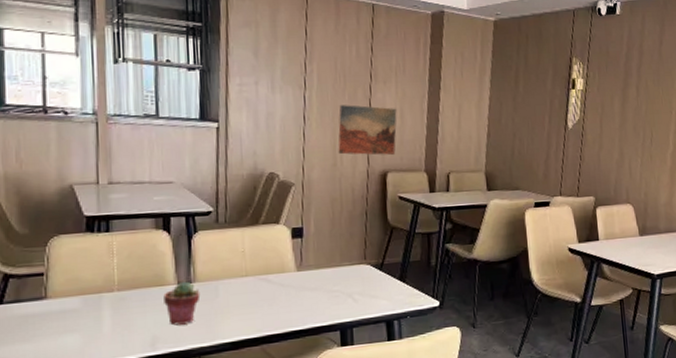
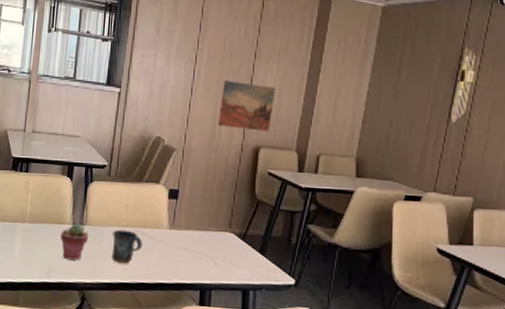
mug: none [228,279,268,319] -> present [111,229,143,264]

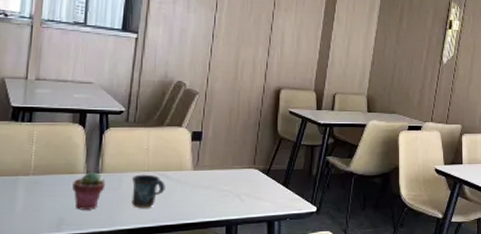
wall art: present [218,81,276,131] -> none [240,27,294,74]

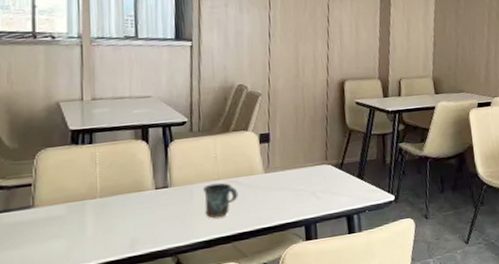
potted succulent: present [72,171,106,210] -> none [142,186,177,228]

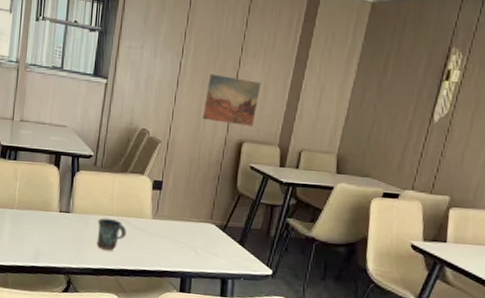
wall art: none [300,22,353,66] -> present [202,74,261,126]

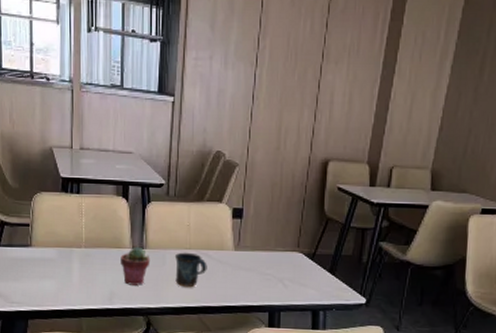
potted succulent: none [48,210,75,247] -> present [120,246,150,286]
wall art: present [202,74,261,126] -> none [283,86,346,142]

